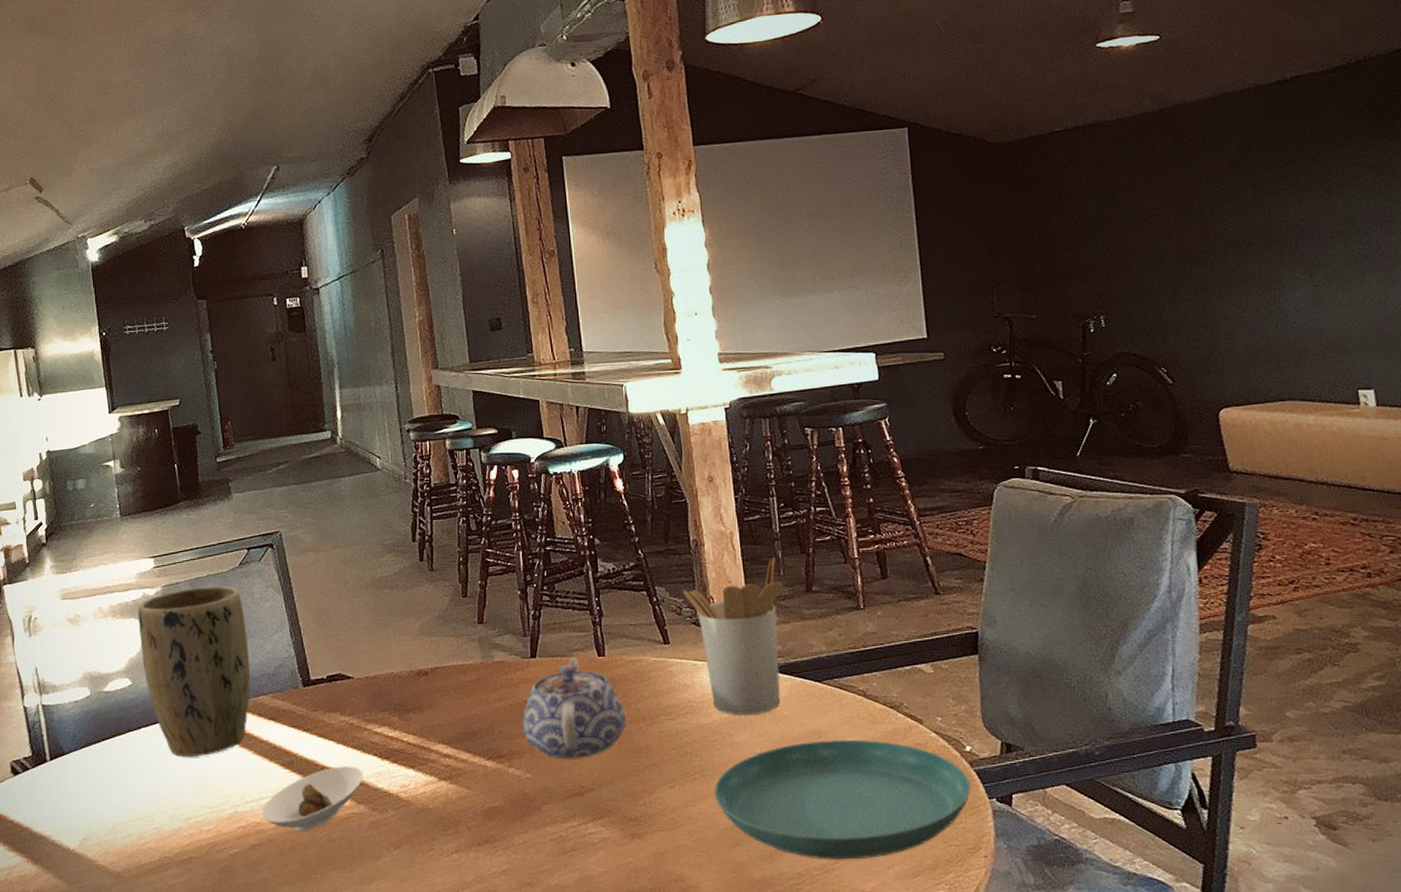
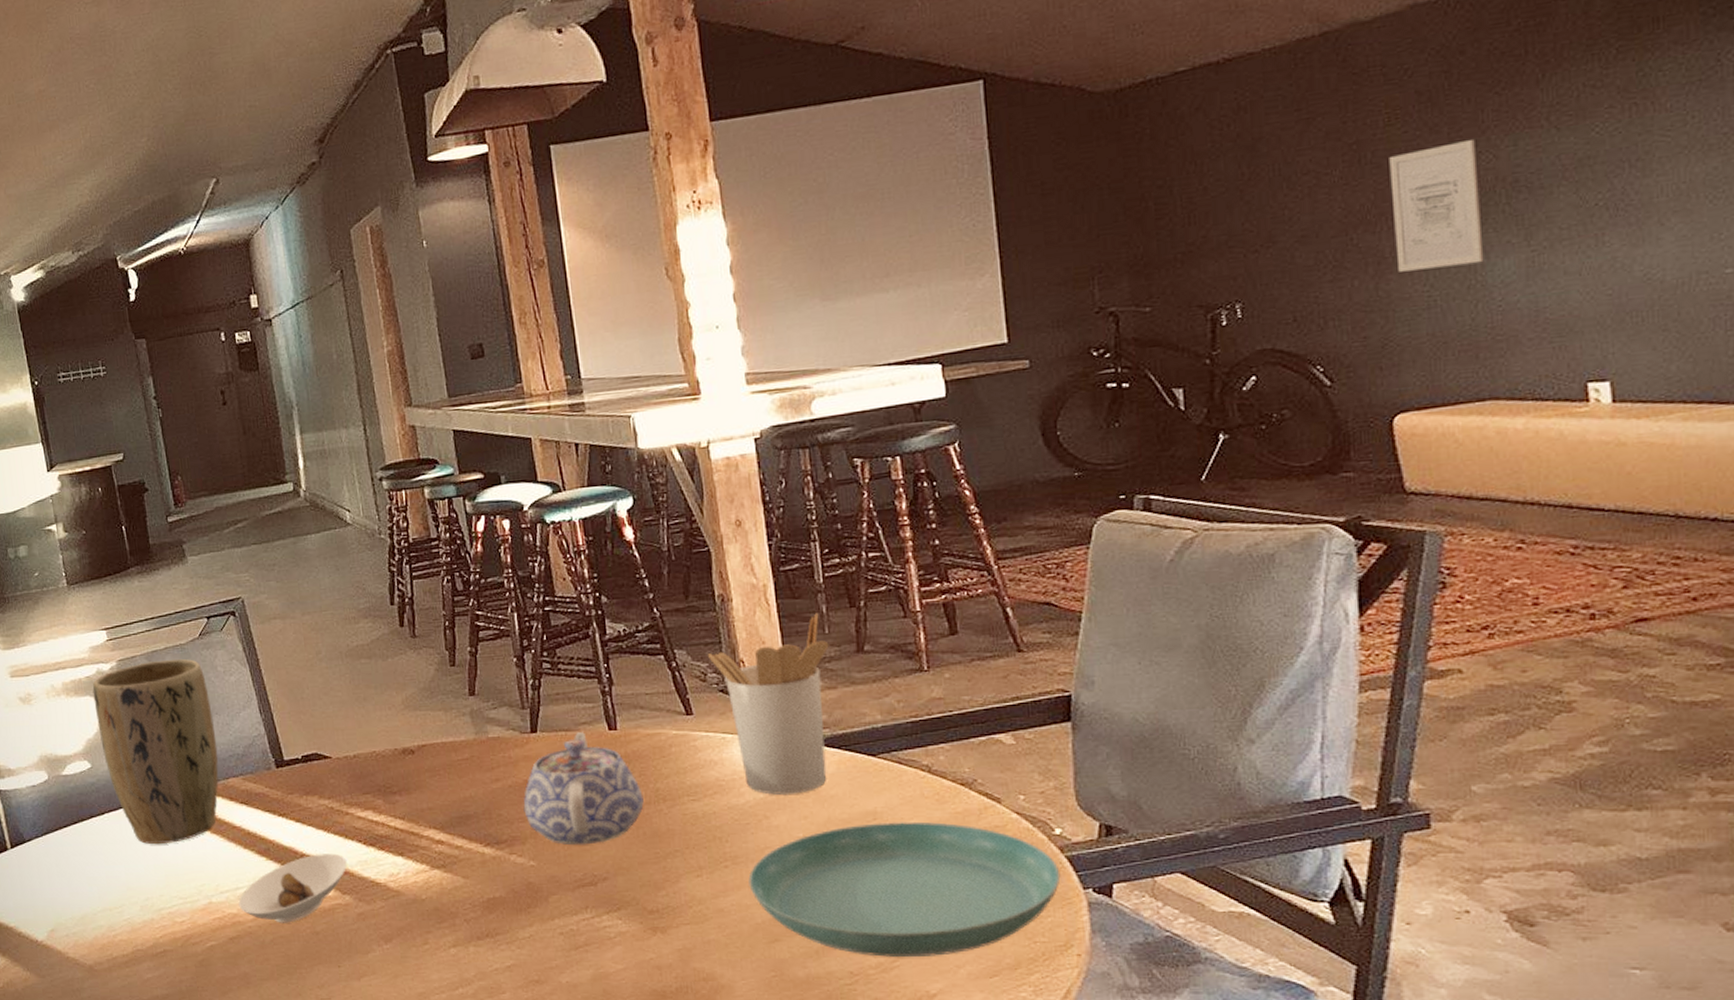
wall art: none [1210,198,1281,297] -> present [1389,140,1484,272]

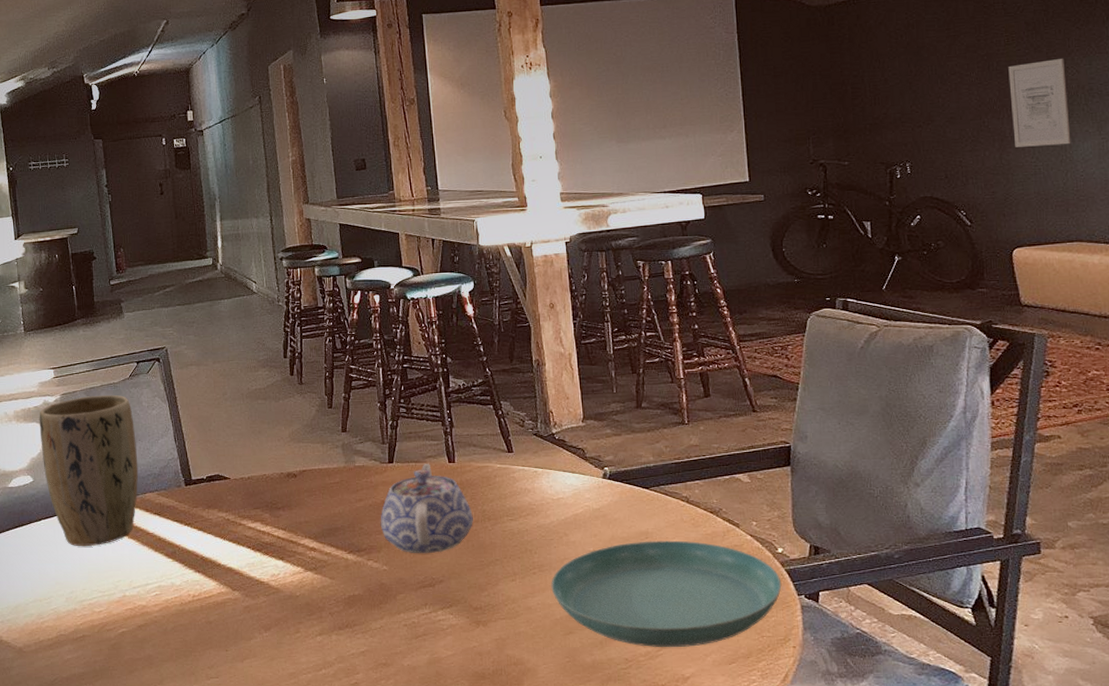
saucer: present [238,853,348,923] -> none [147,557,238,614]
utensil holder: present [708,613,829,795] -> none [526,377,616,517]

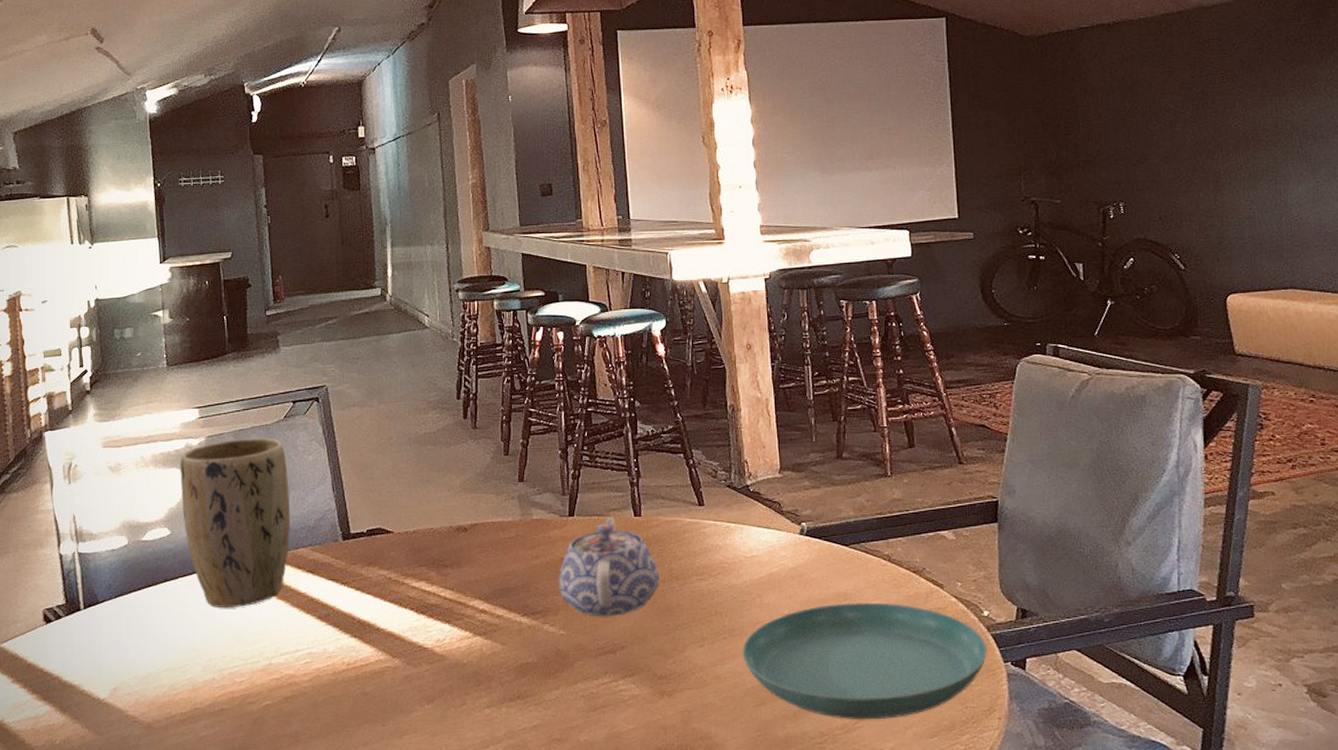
wall art: present [1008,59,1071,147] -> none [1223,99,1286,189]

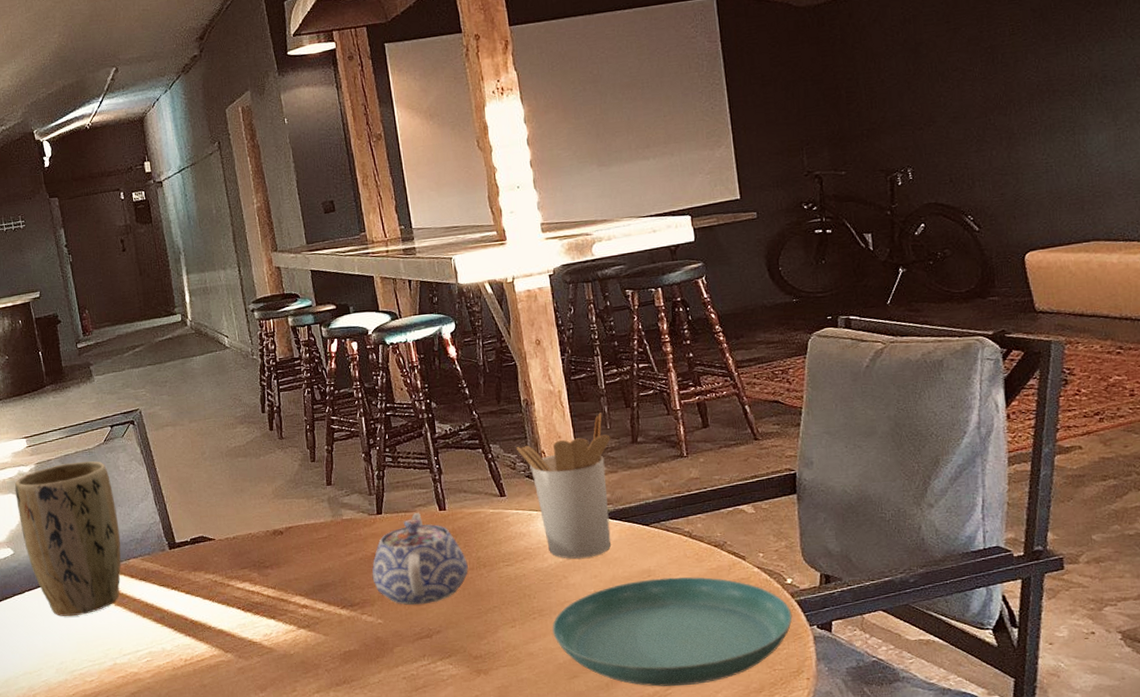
utensil holder: none [719,424,816,577] -> present [517,412,612,559]

